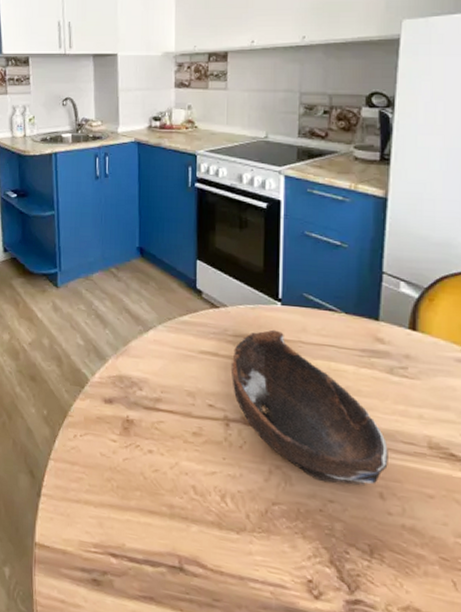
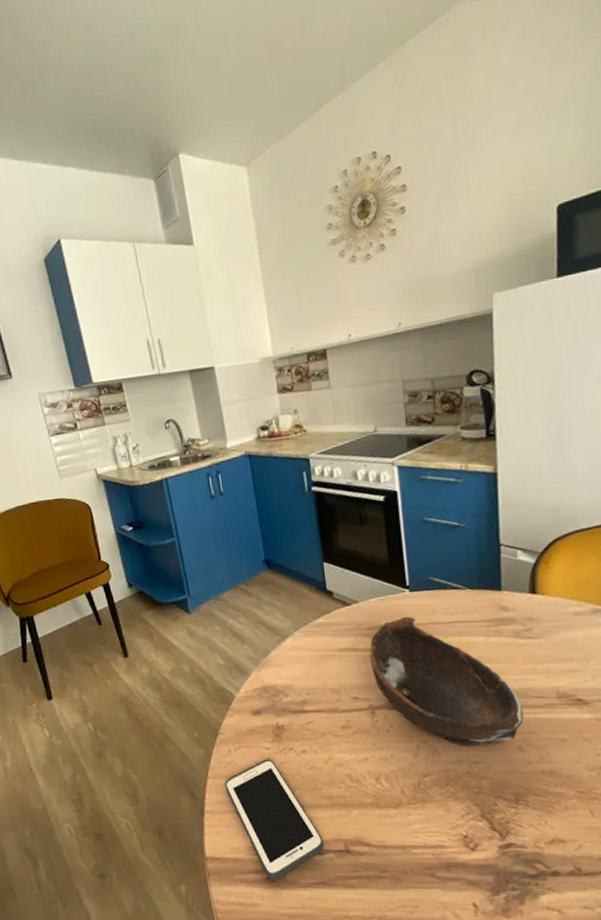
cell phone: none [66,451,157,584] -> present [225,759,324,880]

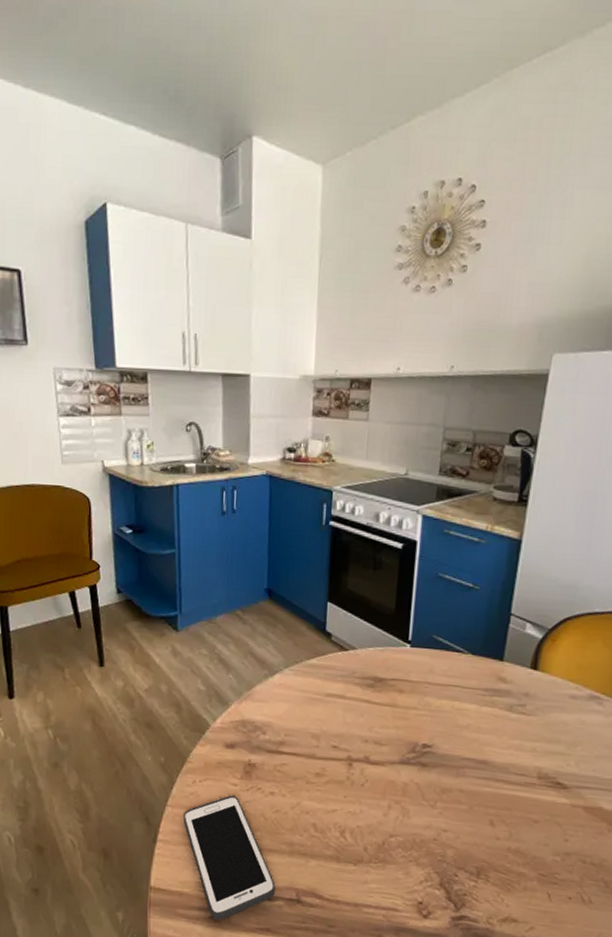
bowl: present [369,616,524,747] -> none [356,671,502,815]

